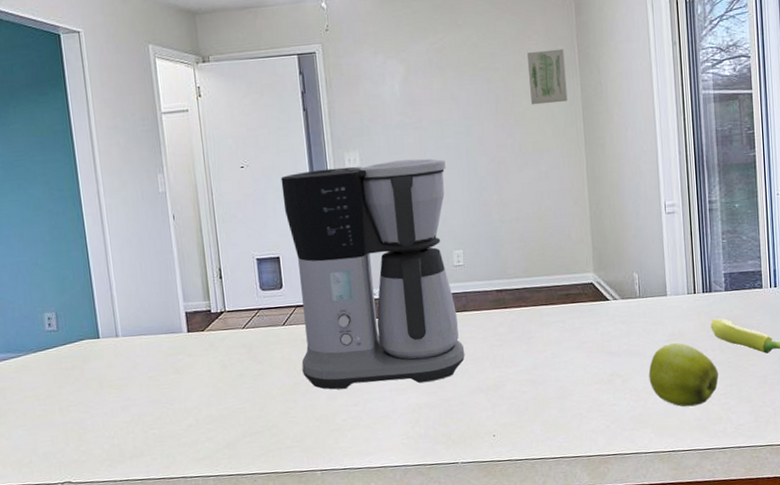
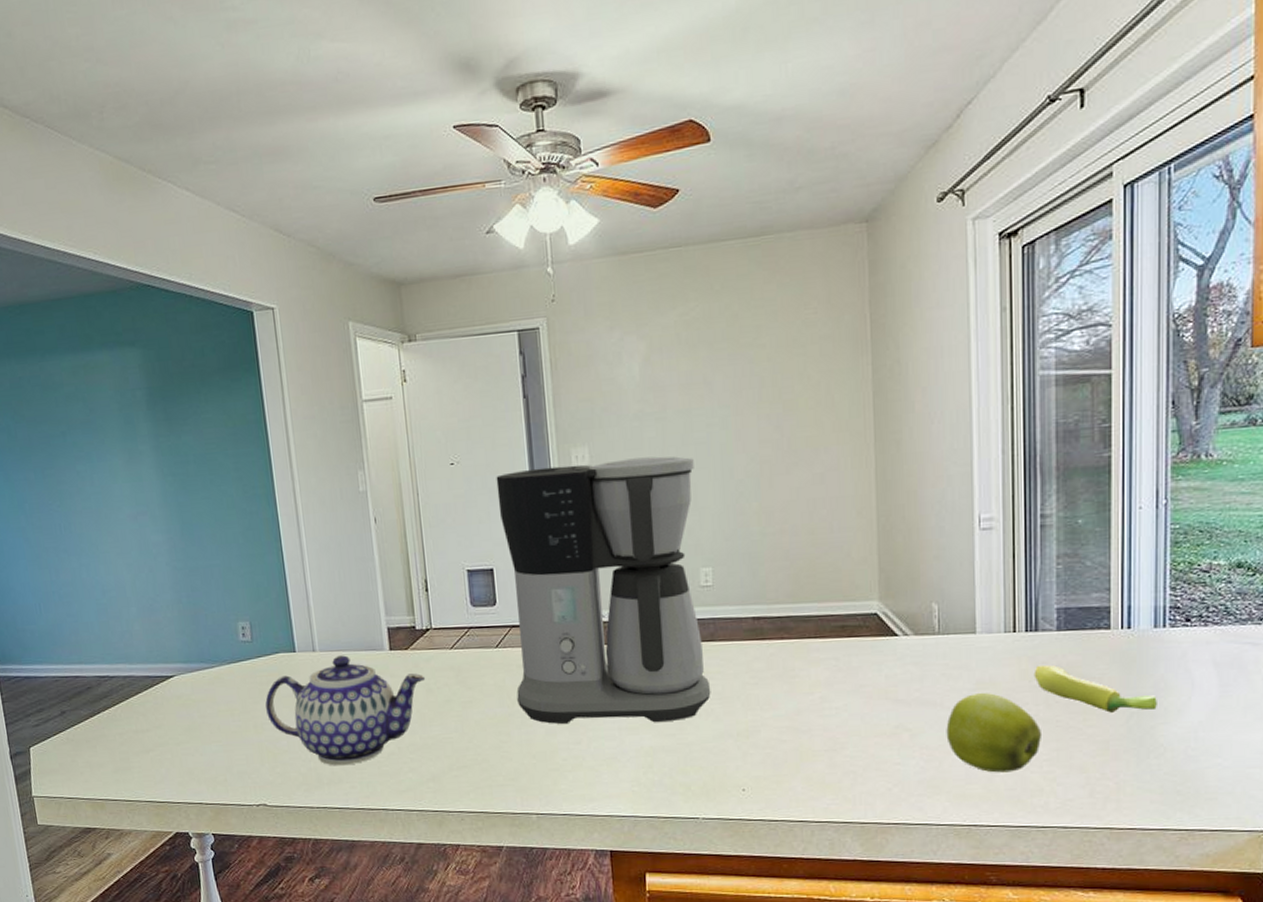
teapot: none [70,339,221,441] -> present [265,655,426,766]
wall art: present [526,48,568,105] -> none [802,318,854,391]

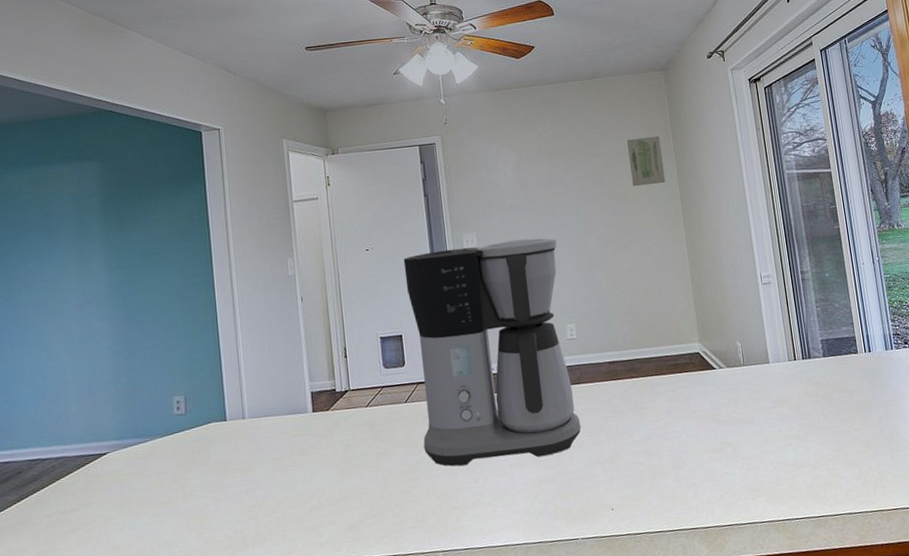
teapot: present [265,655,426,766] -> none [196,420,345,526]
wall art: none [802,318,854,391] -> present [626,135,666,187]
apple: present [946,693,1041,773] -> none [757,409,825,474]
banana: present [1033,665,1157,714] -> none [812,384,897,419]

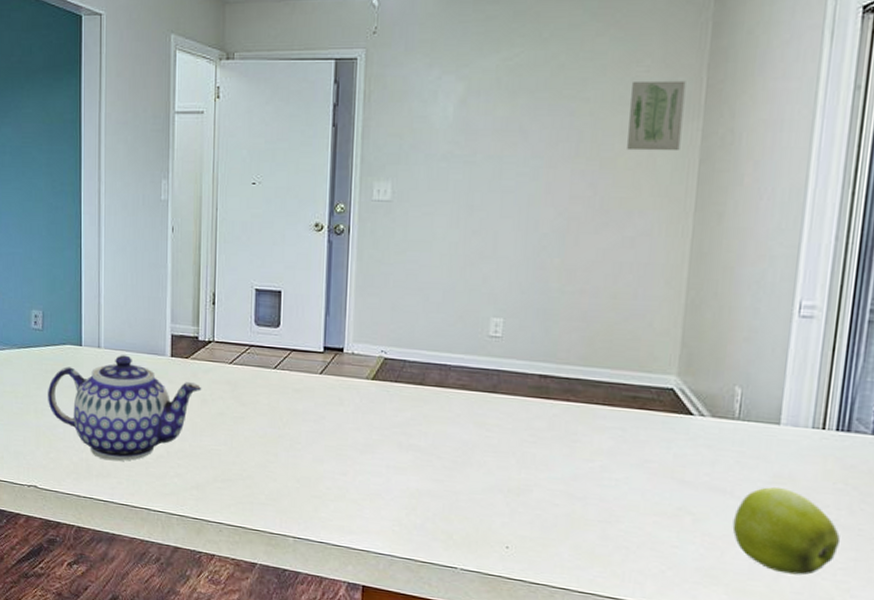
teapot: none [196,420,345,526] -> present [48,355,202,461]
coffee maker: present [403,238,581,467] -> none [289,197,499,467]
apple: none [757,409,825,474] -> present [732,487,840,576]

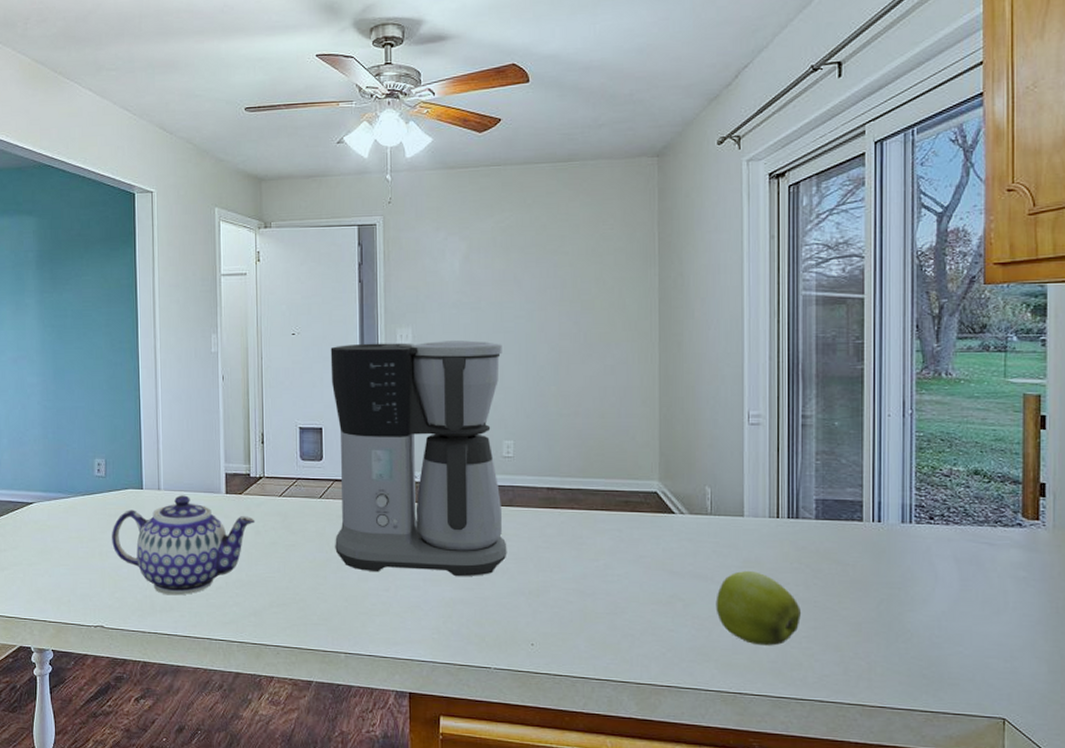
coffee maker: none [289,197,499,467] -> present [330,340,507,576]
wall art: present [627,80,686,151] -> none [600,235,643,294]

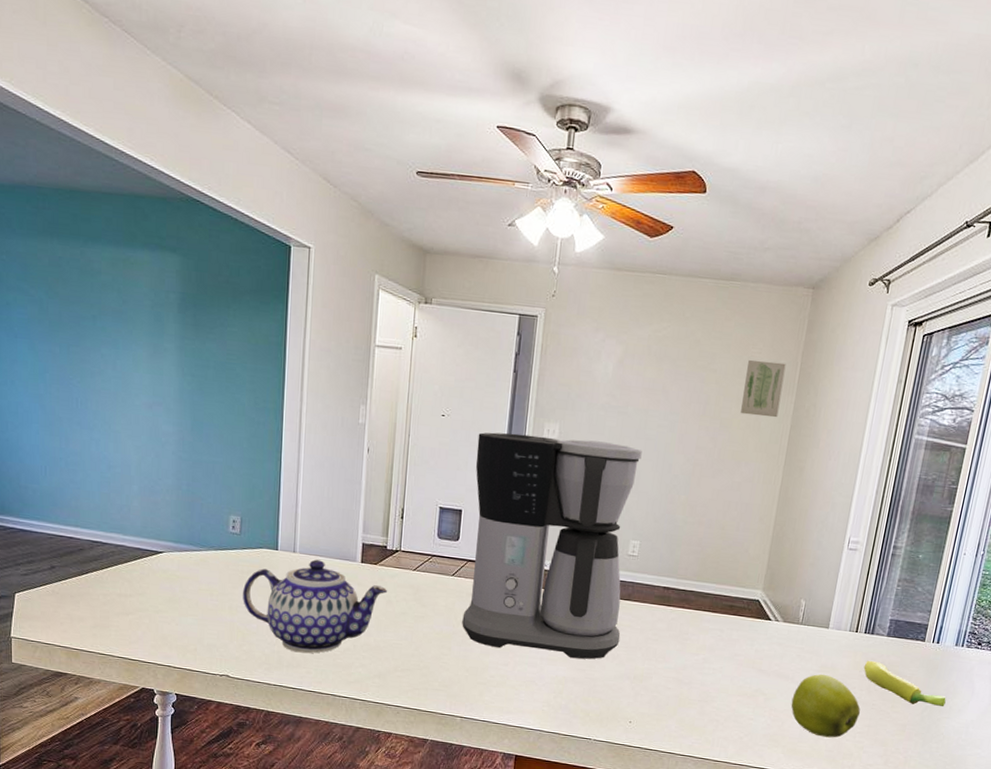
wall art: none [600,235,643,294] -> present [740,360,786,418]
banana: none [794,549,904,599] -> present [863,660,947,708]

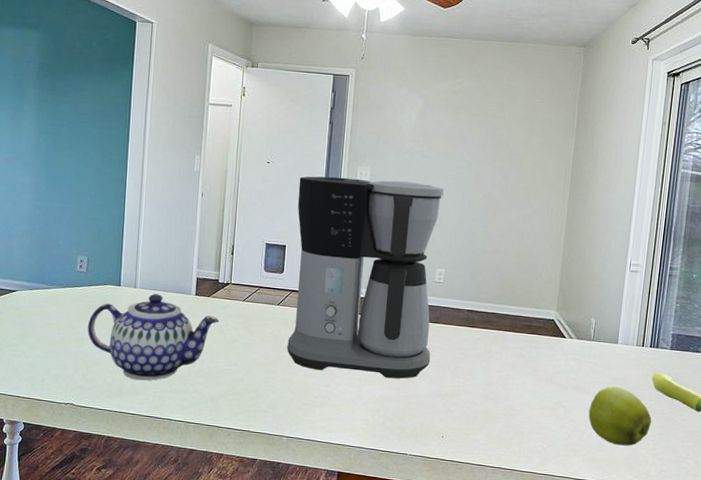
wall art: present [740,360,786,418] -> none [528,108,565,158]

